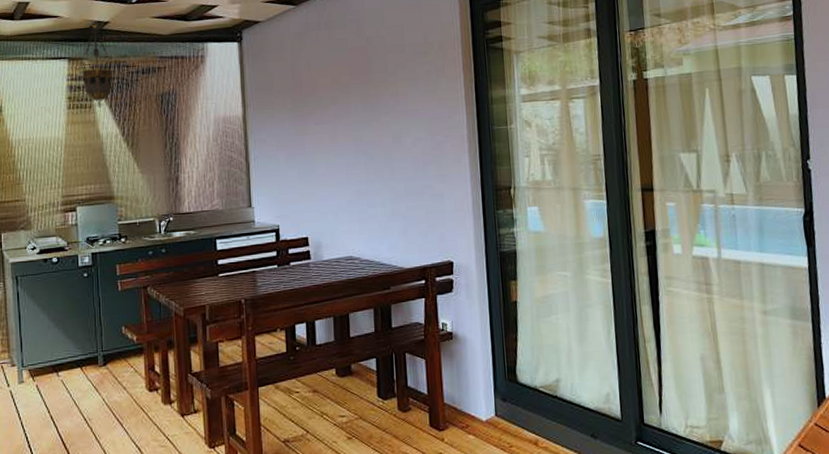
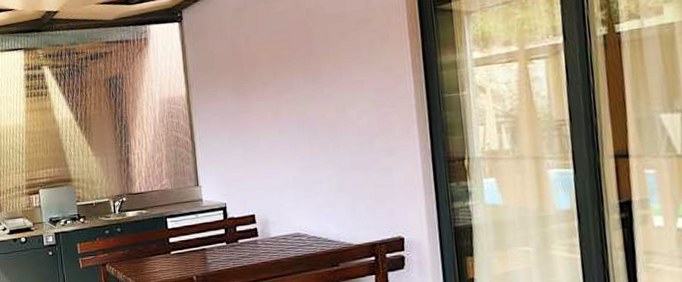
hanging lantern: present [75,20,119,108] -> none [30,11,70,95]

